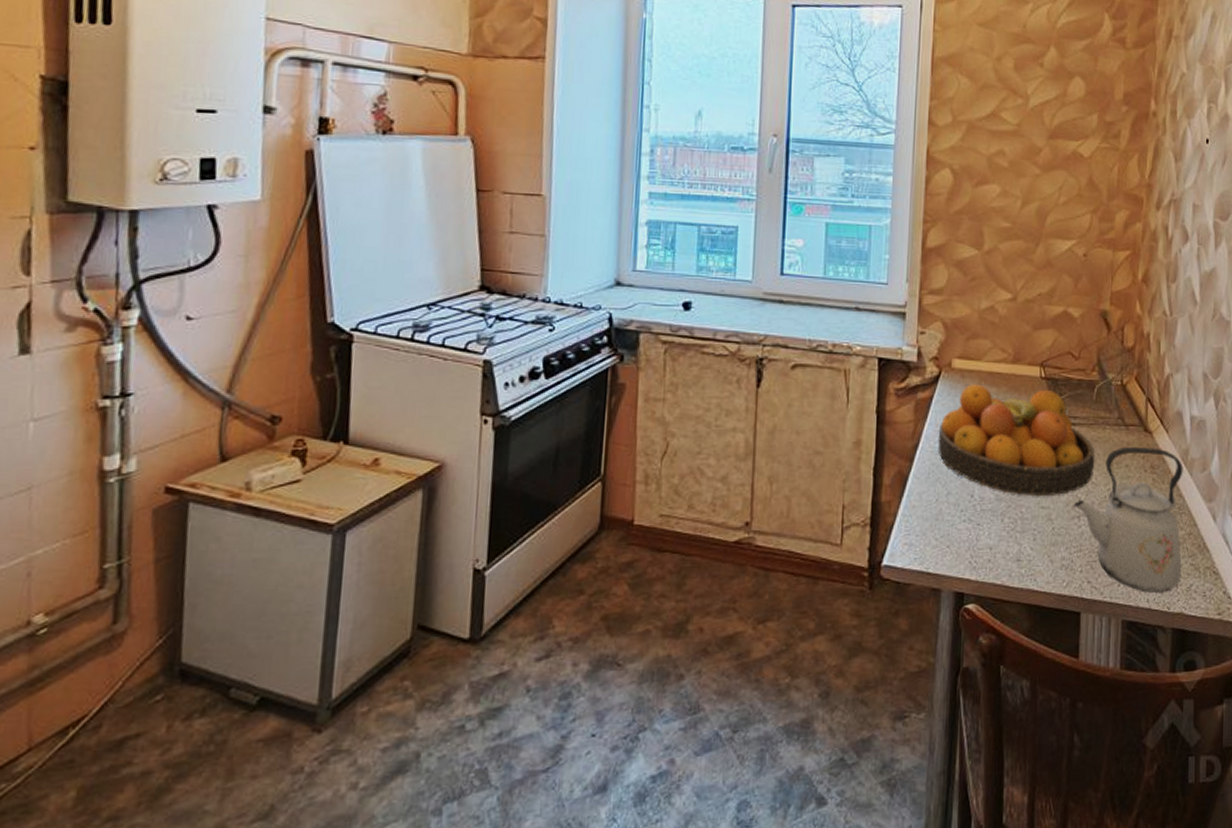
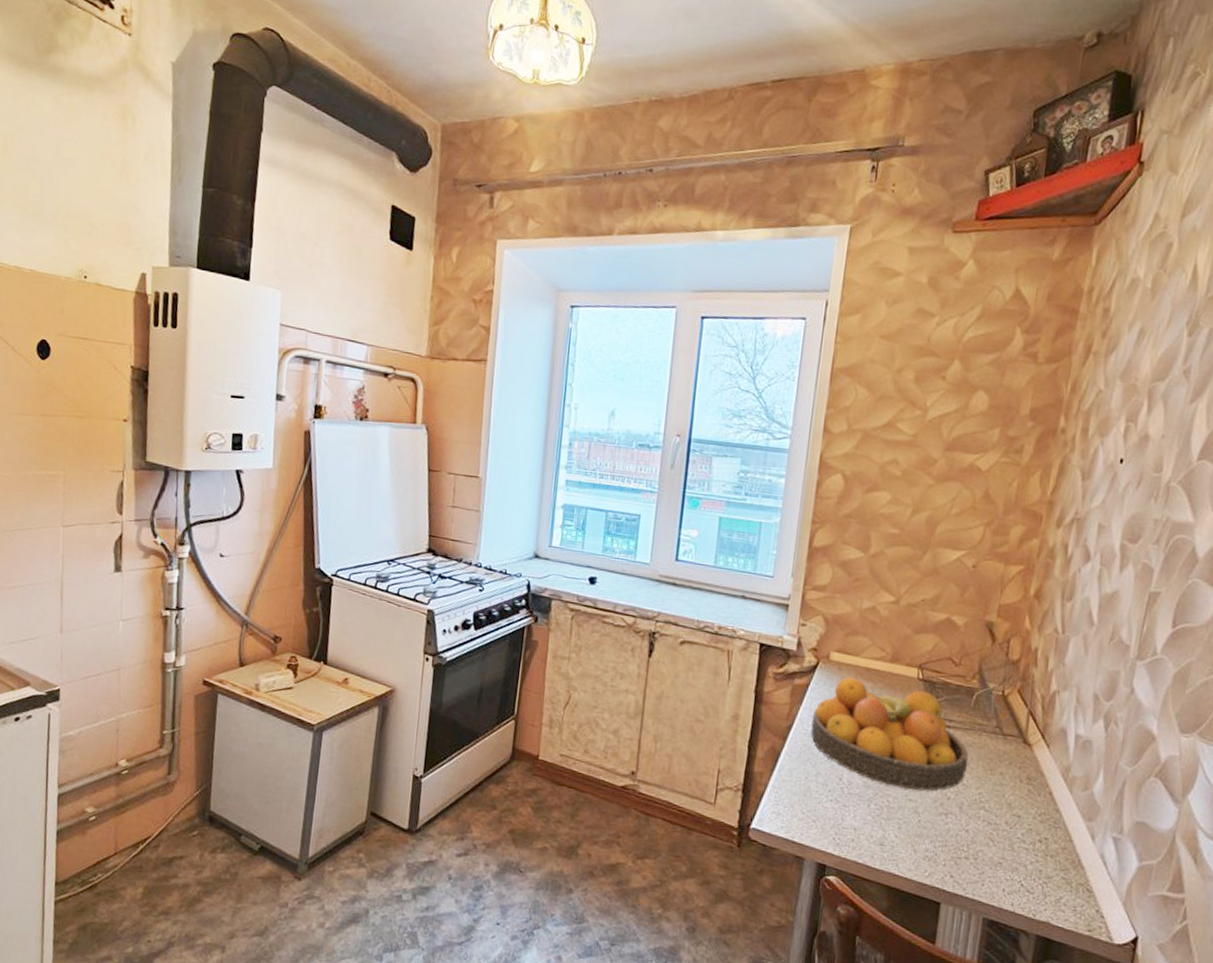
kettle: present [1074,446,1183,593] -> none [943,755,1063,900]

